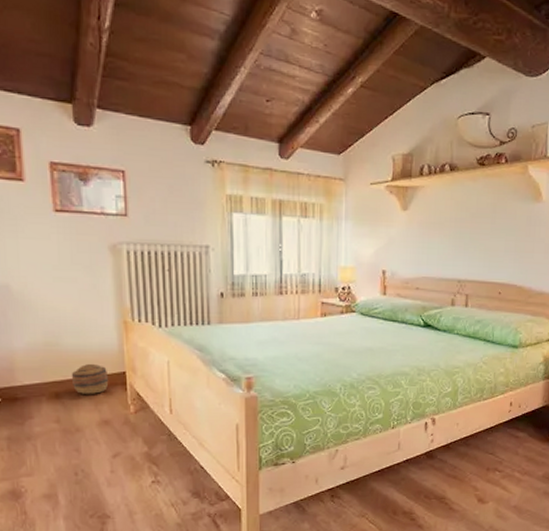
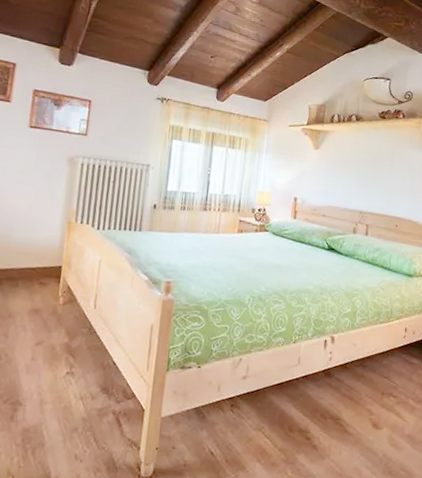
basket: present [71,363,109,394] -> none [14,255,47,284]

